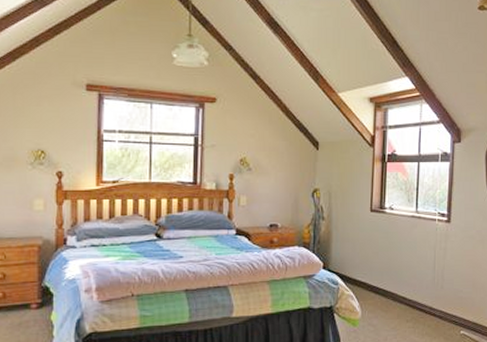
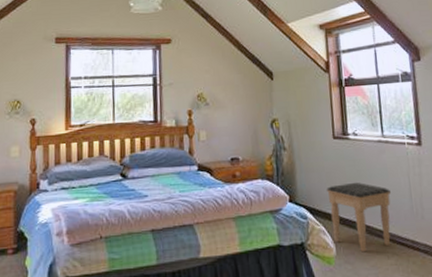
footstool: none [359,253,417,316] -> present [327,182,391,253]

